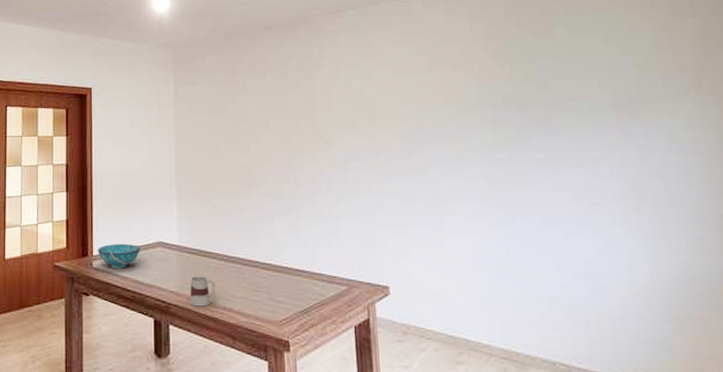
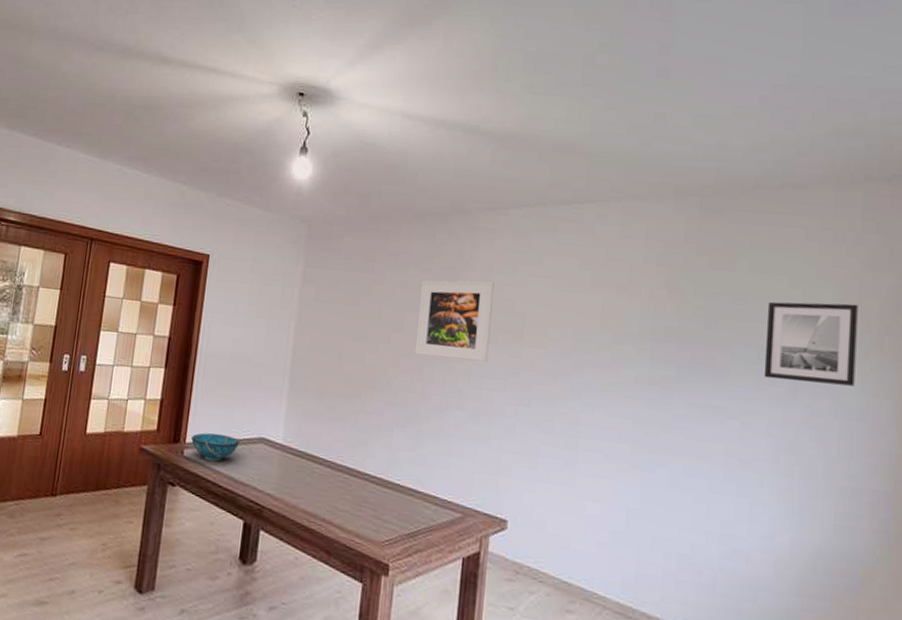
mug: present [189,276,216,307] -> none [286,480,318,516]
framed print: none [279,75,348,149] -> present [414,280,495,364]
wall art: none [589,50,681,127] -> present [763,301,858,386]

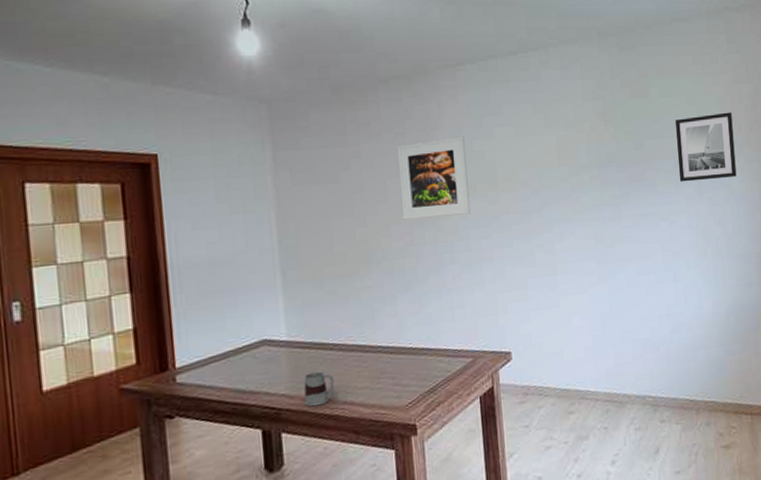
decorative bowl: present [191,433,240,462] -> none [182,347,239,380]
mug: none [286,480,318,516] -> present [304,371,335,407]

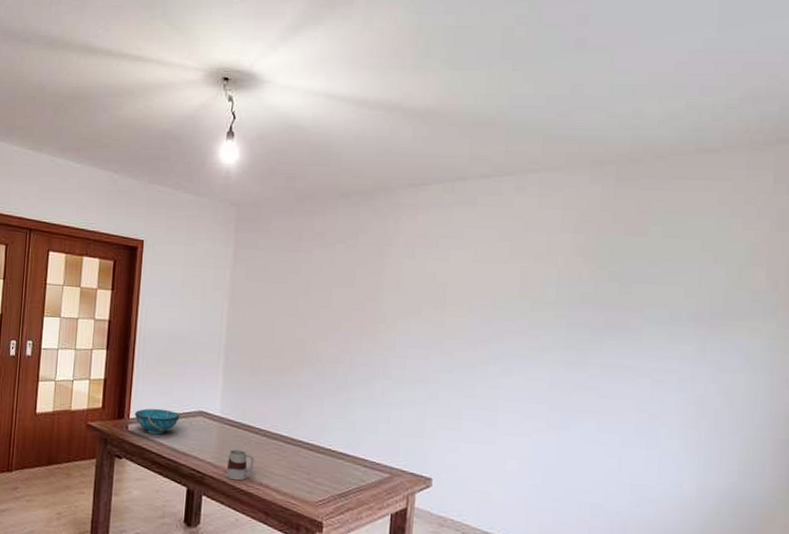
decorative bowl: none [182,347,239,380] -> present [135,408,180,435]
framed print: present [396,136,471,220] -> none [342,255,417,334]
wall art: present [675,112,737,182] -> none [674,264,767,342]

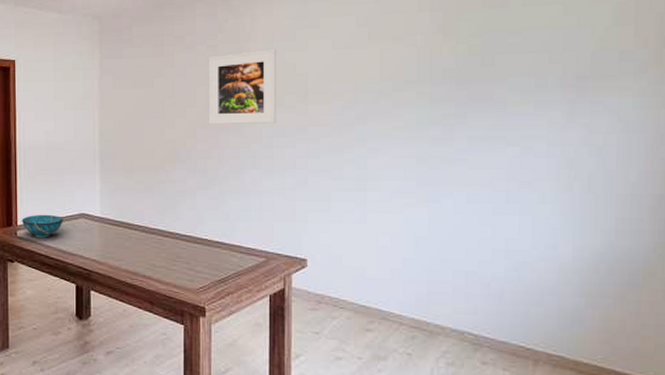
mug: present [225,449,255,481] -> none [110,246,136,275]
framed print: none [342,255,417,334] -> present [208,48,276,125]

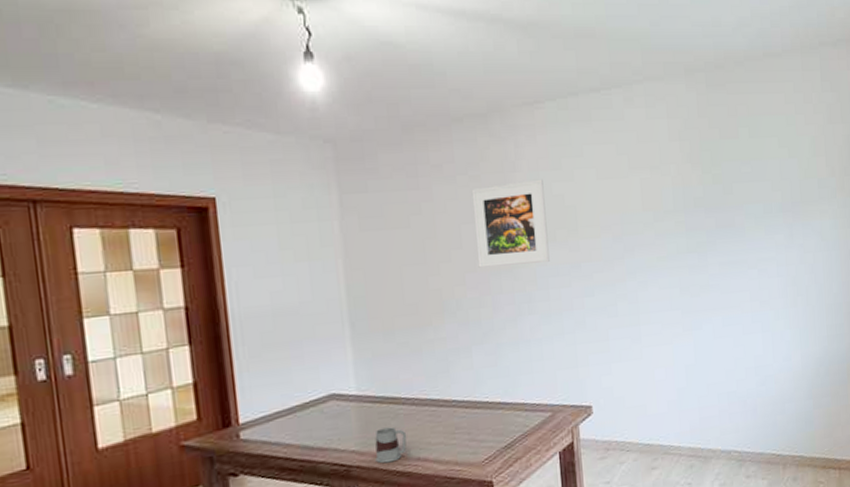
decorative bowl: present [22,214,63,238] -> none [245,402,307,436]
mug: none [110,246,136,275] -> present [375,427,407,464]

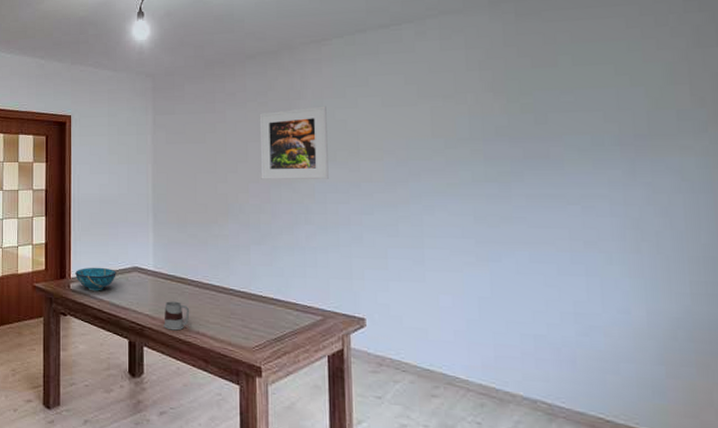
decorative bowl: none [245,402,307,436] -> present [75,267,116,291]

